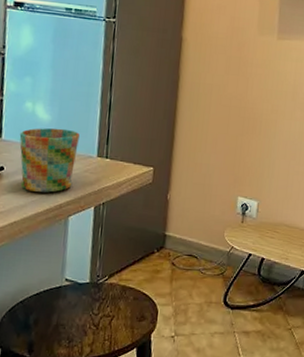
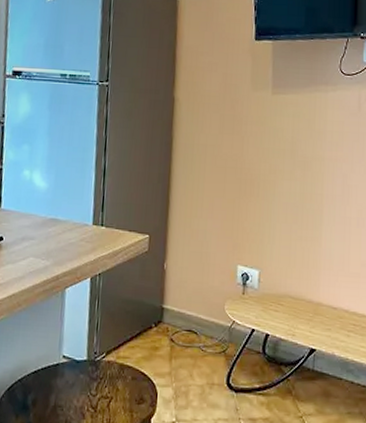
mug: present [19,128,80,193] -> none [17,195,75,263]

